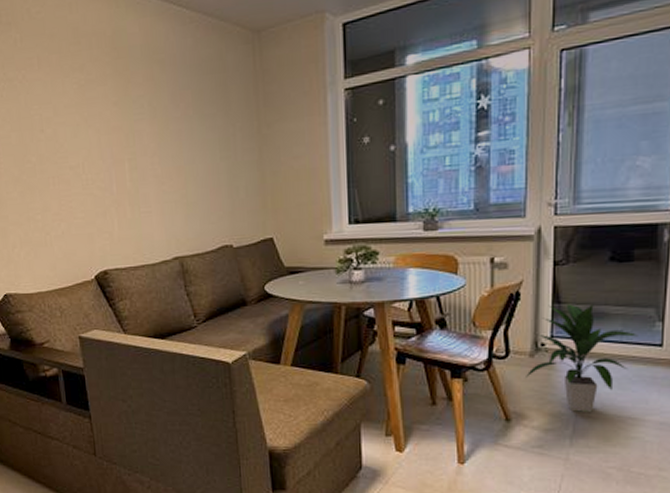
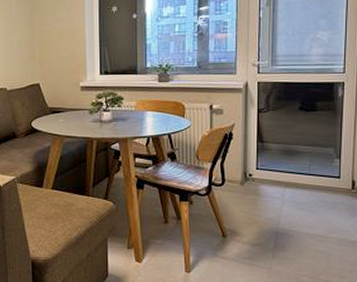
indoor plant: present [526,304,638,412] -> none [238,143,322,230]

